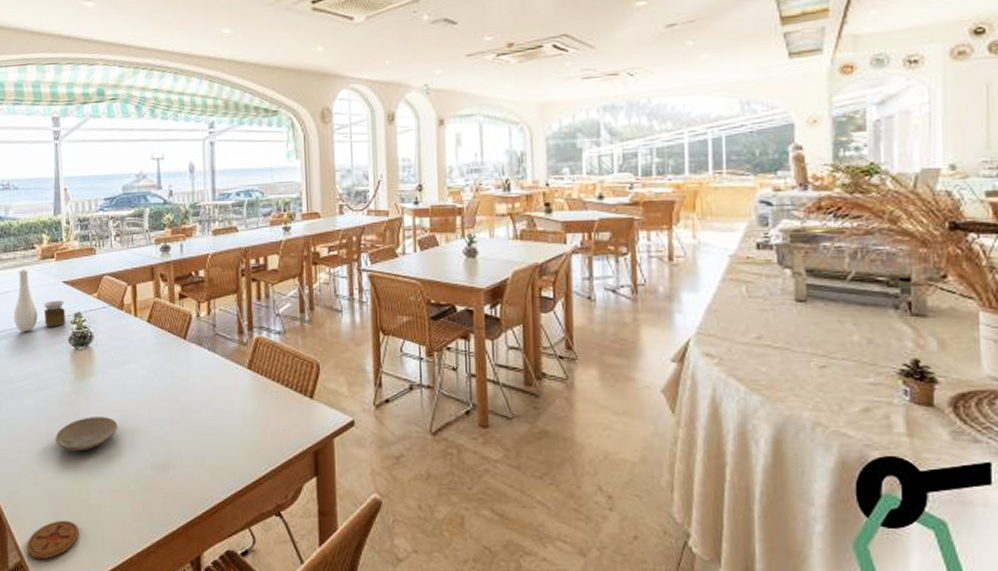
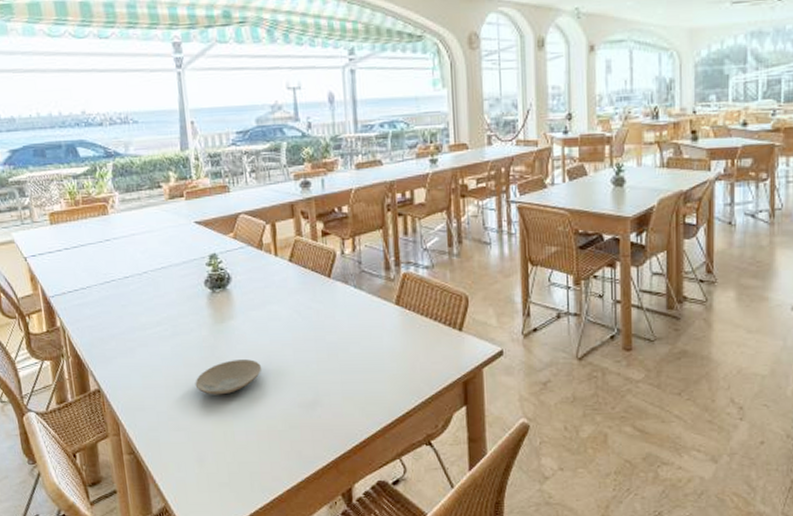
vase: present [14,269,66,331] -> none [141,209,200,276]
coaster: present [26,520,79,560] -> none [170,463,226,503]

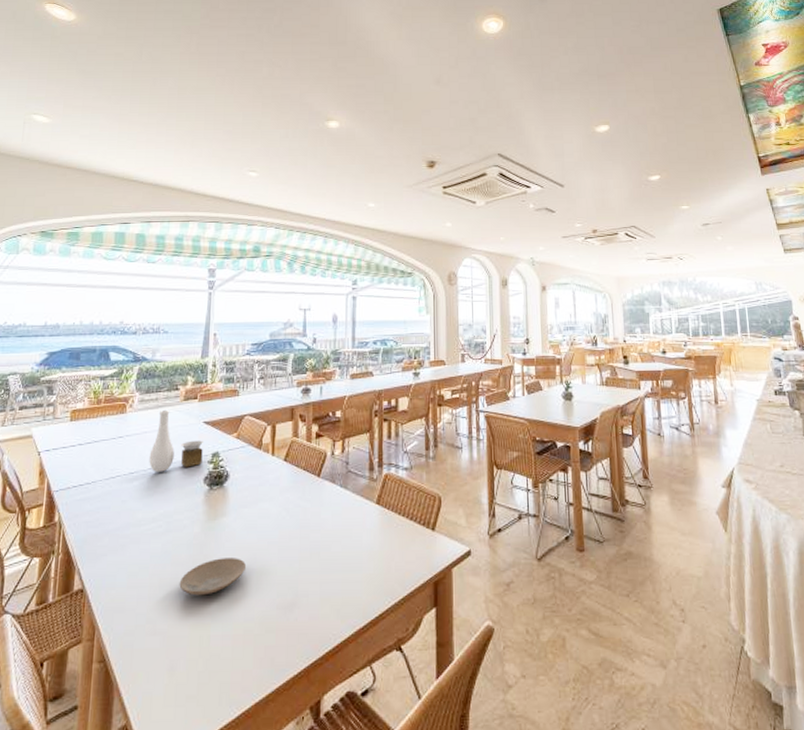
vase: none [141,209,200,276] -> present [149,409,205,472]

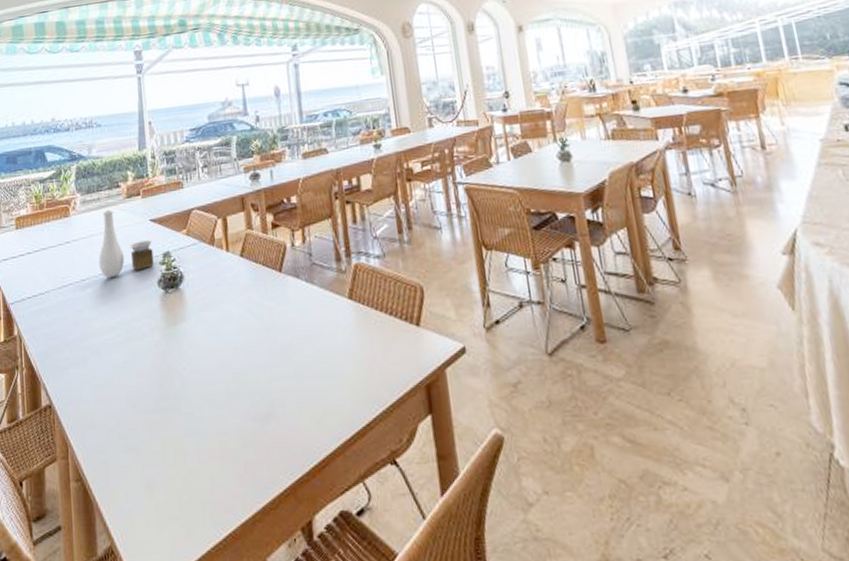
plate: present [179,558,247,596] -> none [146,366,214,409]

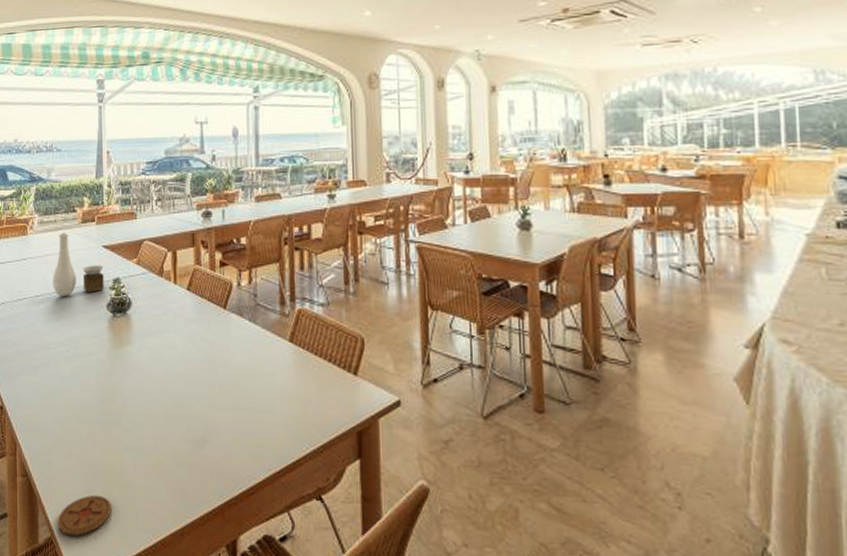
coaster: none [117,491,176,542] -> present [57,495,111,537]

